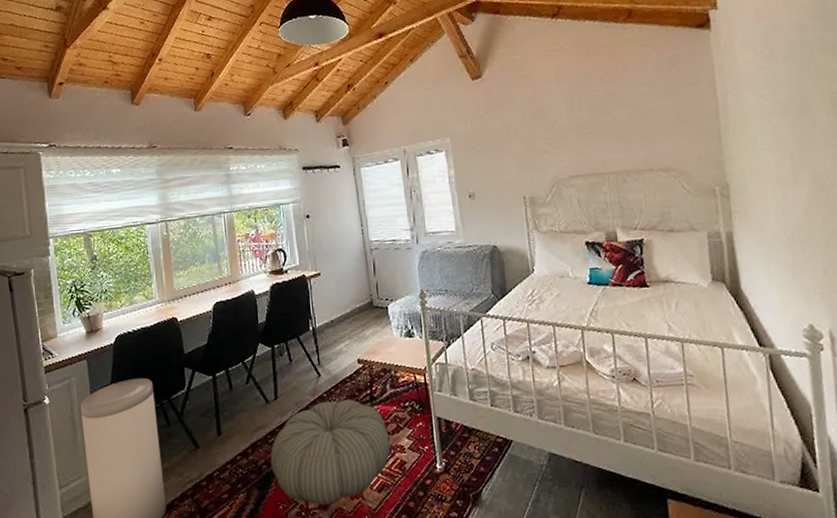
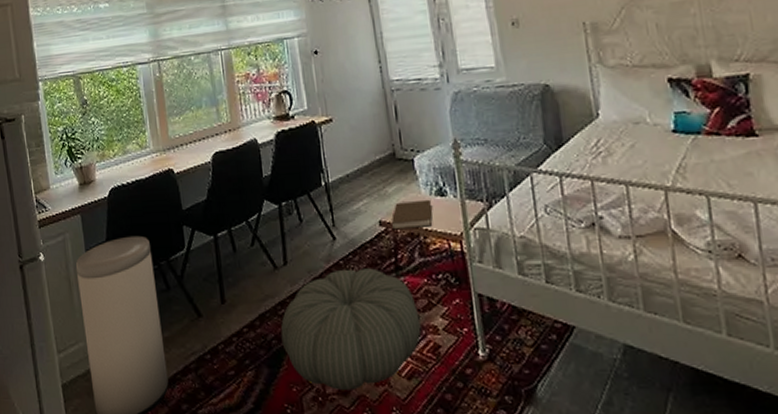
book: none [367,340,403,367] -> present [390,199,433,230]

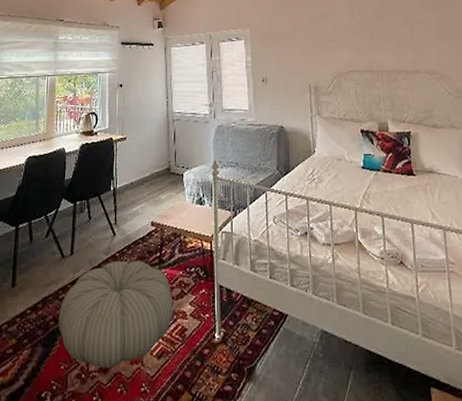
book: present [390,199,433,230] -> none [160,206,193,230]

